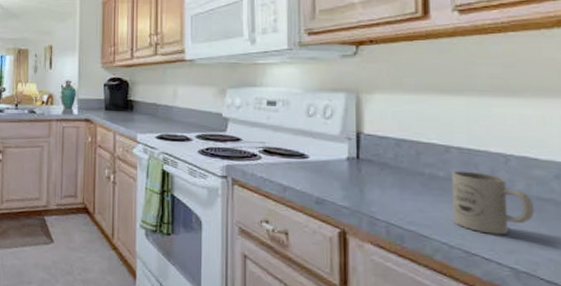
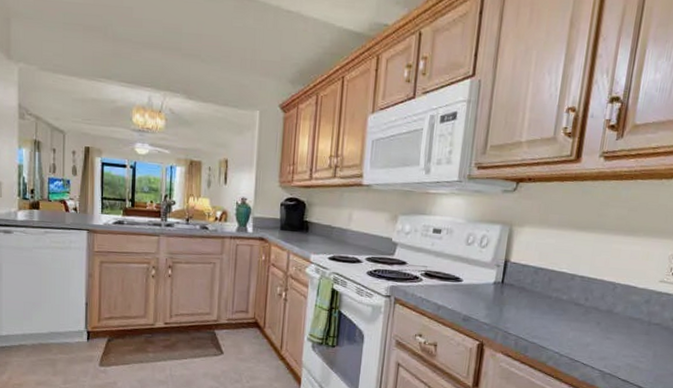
mug: present [451,170,535,235] -> none [566,295,627,346]

